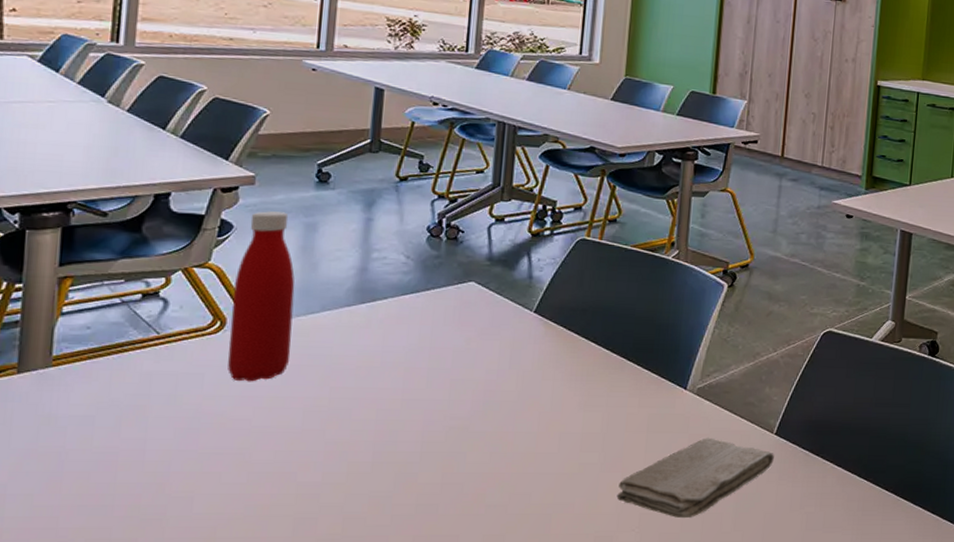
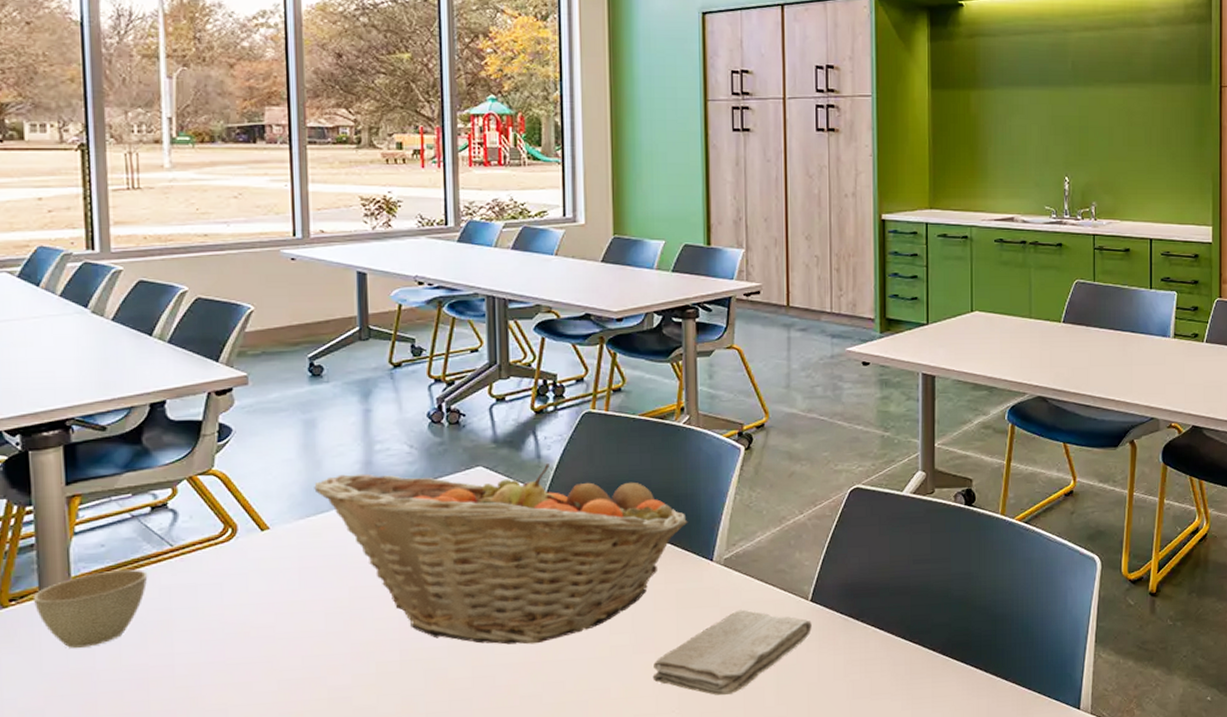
cup: none [10,352,131,426] -> present [32,569,148,648]
bottle: present [228,211,295,382] -> none [240,410,306,589]
fruit basket: none [307,278,667,456] -> present [314,464,688,645]

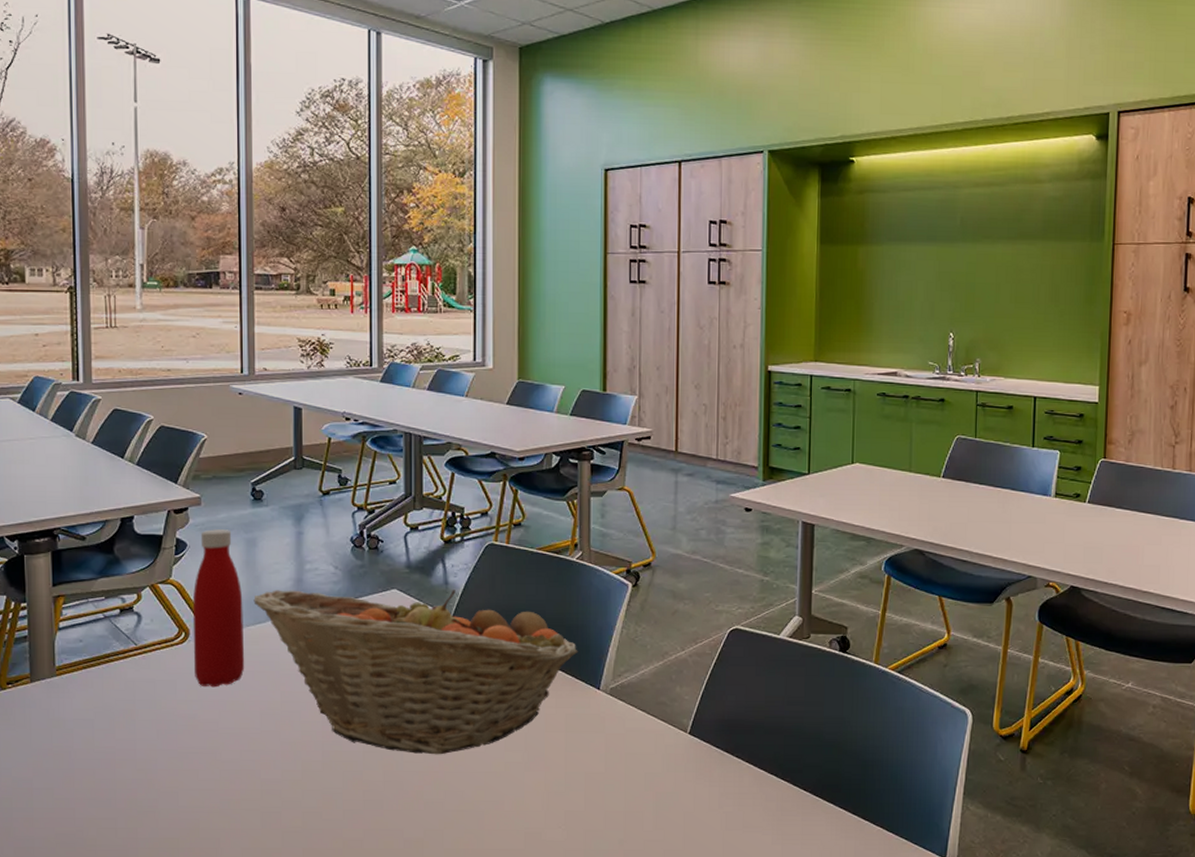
cup: present [32,569,148,648] -> none [25,663,117,728]
bottle: none [240,410,306,589] -> present [192,529,245,688]
washcloth: present [652,609,812,696] -> none [542,737,689,817]

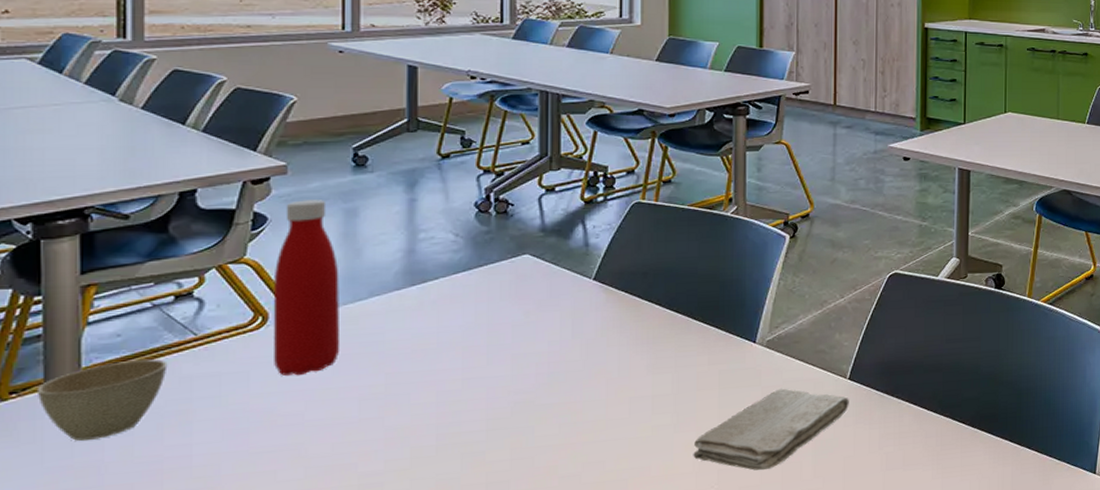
cup: none [25,663,117,728] -> present [36,358,168,441]
fruit basket: present [253,590,578,755] -> none [353,251,733,427]
washcloth: none [542,737,689,817] -> present [693,388,849,471]

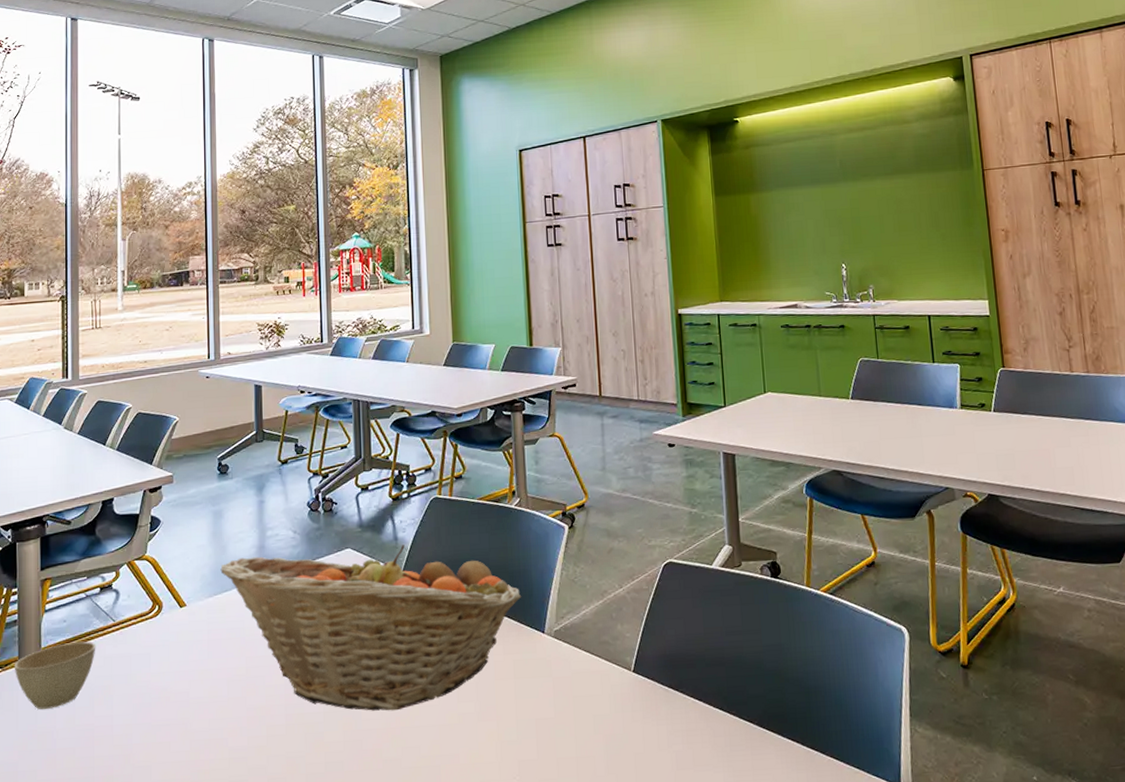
bottle: present [273,200,341,377] -> none [165,504,213,659]
fruit basket: none [353,251,733,427] -> present [220,545,522,711]
washcloth: present [693,388,849,471] -> none [495,679,636,764]

